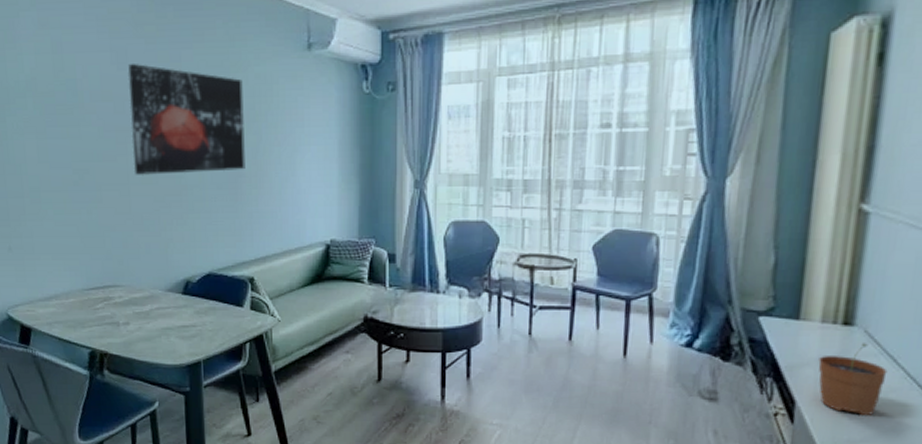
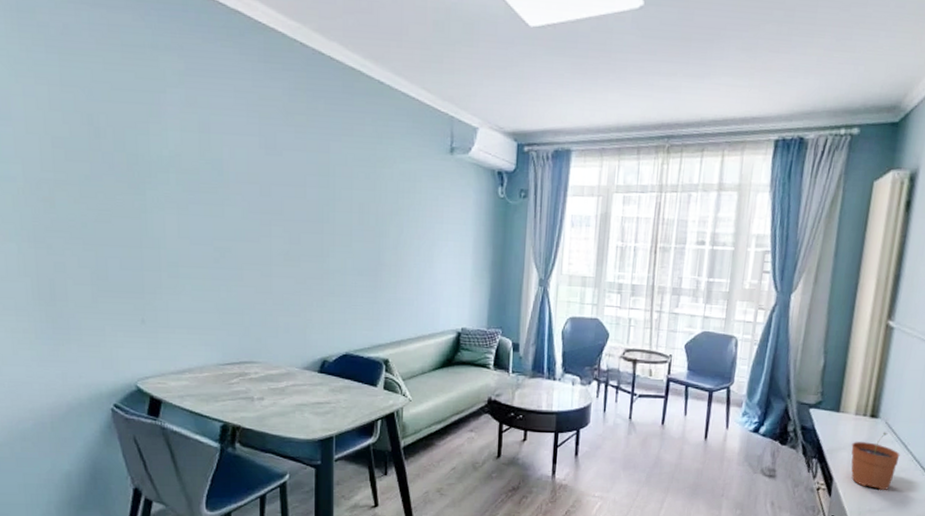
wall art: present [128,64,245,175] -> none [275,150,388,259]

